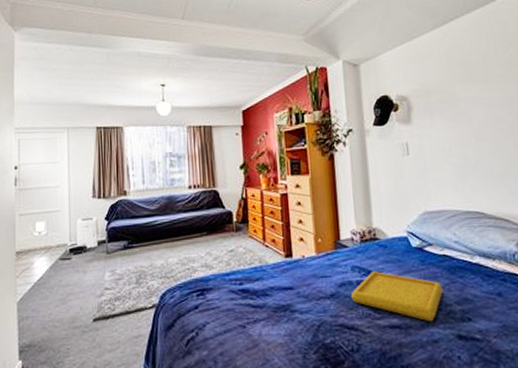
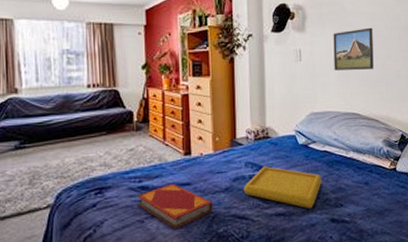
hardback book: none [238,286,318,337] -> present [137,183,213,229]
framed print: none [444,115,498,164] -> present [333,27,374,71]

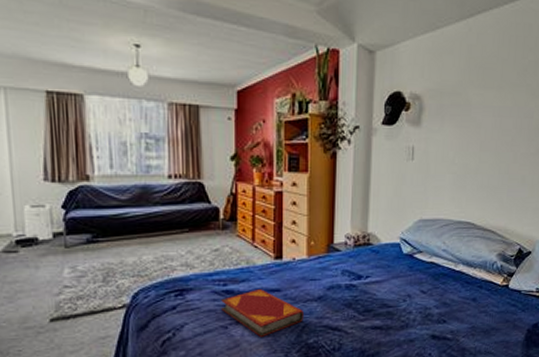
serving tray: present [244,166,323,209] -> none [339,275,426,324]
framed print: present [333,27,374,71] -> none [450,125,500,173]

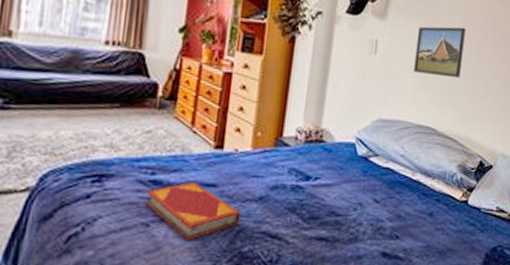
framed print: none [450,125,500,173] -> present [413,26,466,77]

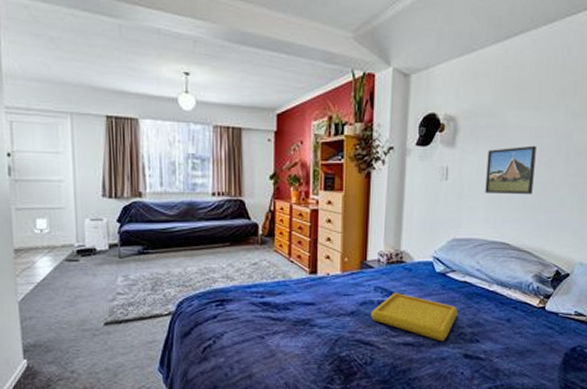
hardback book: present [145,181,241,240] -> none [259,301,337,348]
serving tray: none [282,175,379,237] -> present [371,292,459,342]

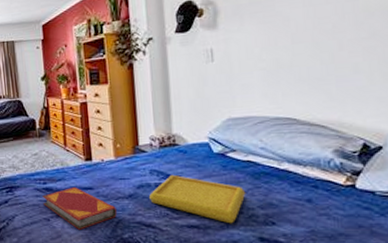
hardback book: none [259,301,337,348] -> present [43,186,117,230]
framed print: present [485,145,537,194] -> none [255,14,317,69]

